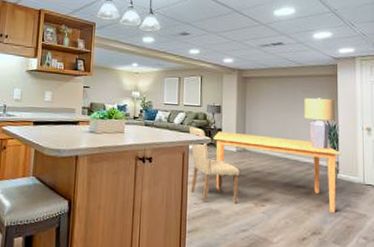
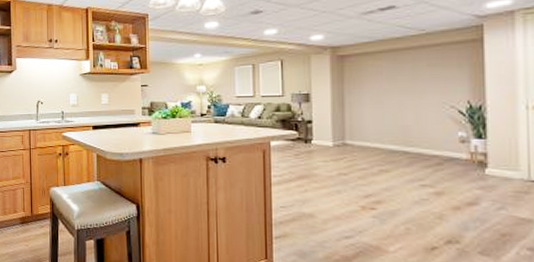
dining chair: present [188,127,240,205] -> none [268,121,339,208]
dining table: present [213,131,341,213] -> none [302,123,491,217]
lamp: present [304,98,336,149] -> none [430,71,481,138]

